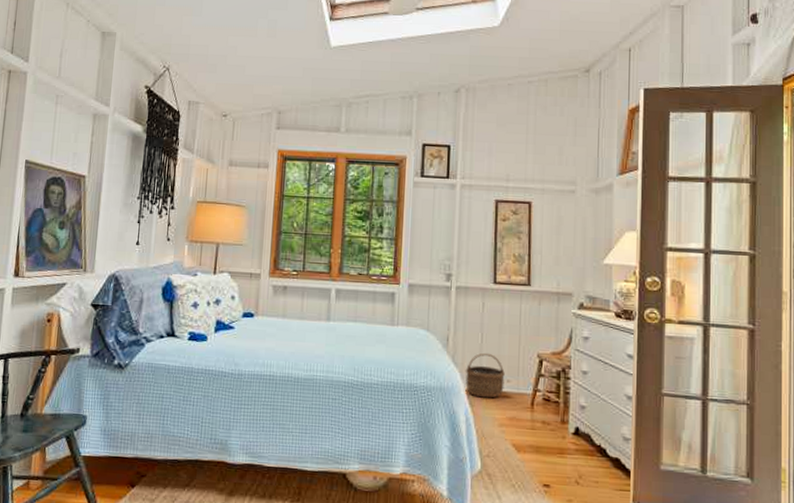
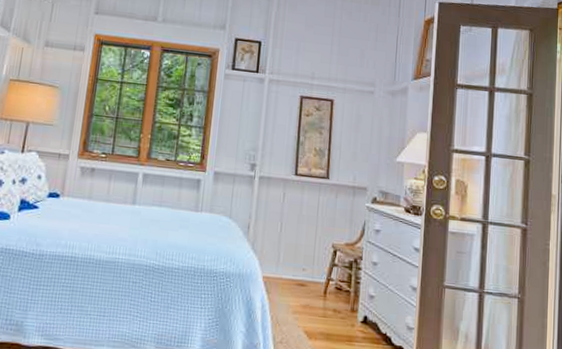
wicker basket: present [465,352,505,398] -> none [263,241,301,286]

